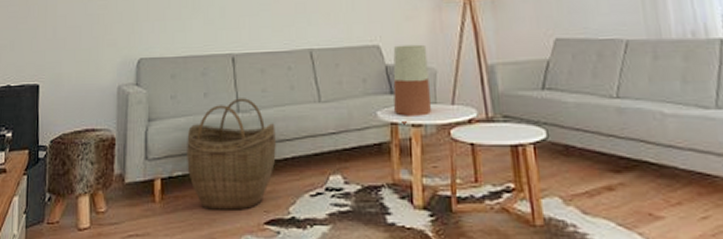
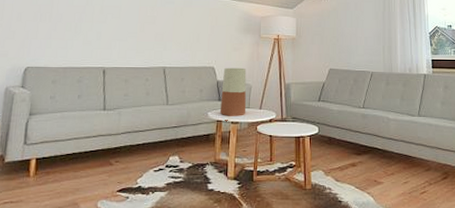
woven basket: present [187,98,276,210] -> none [59,100,132,182]

